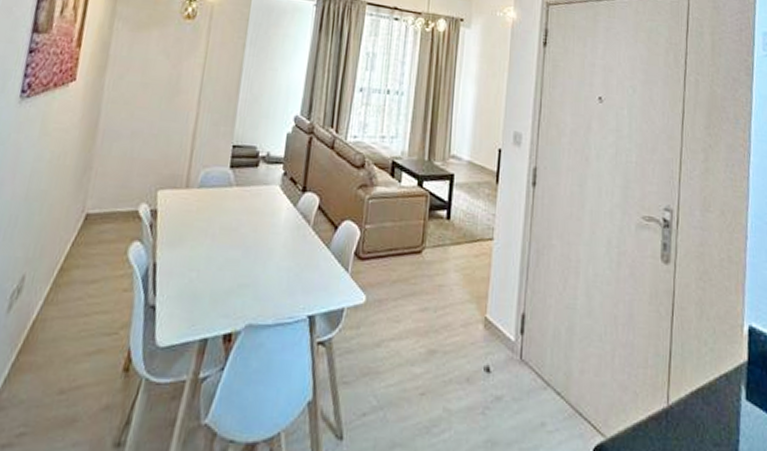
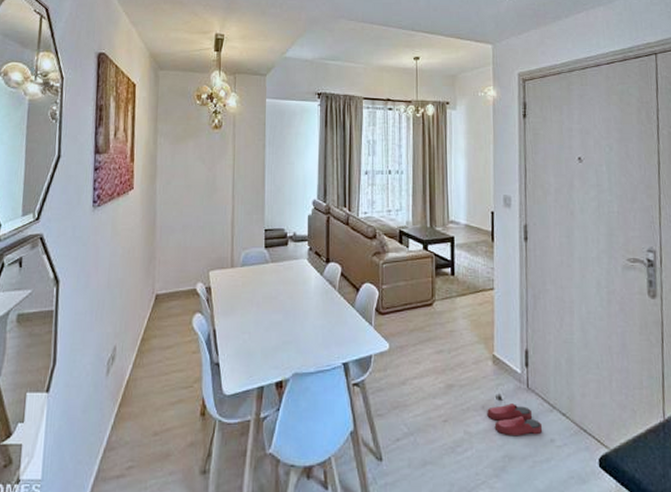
slippers: none [472,377,534,418] -> present [487,403,543,437]

